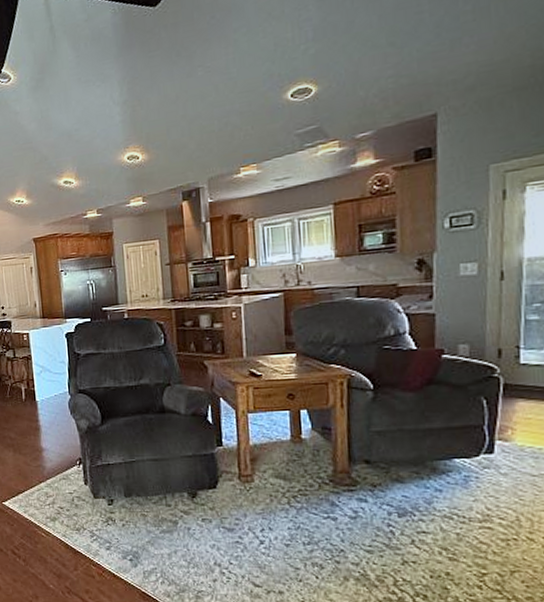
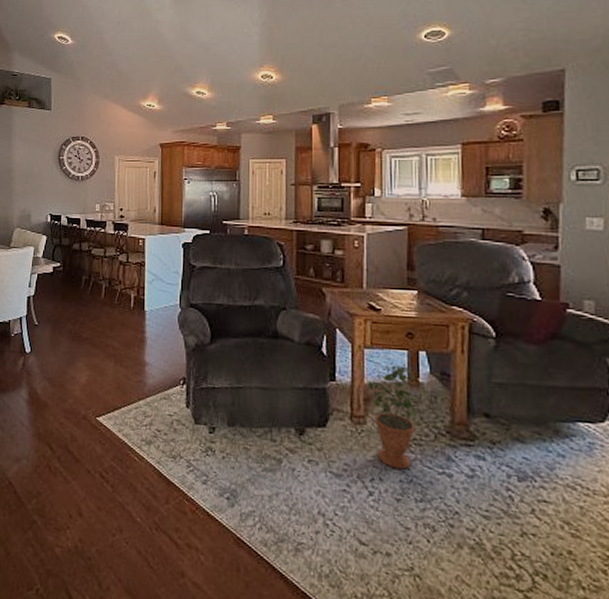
potted plant: none [253,424,301,518] -> present [368,364,417,470]

